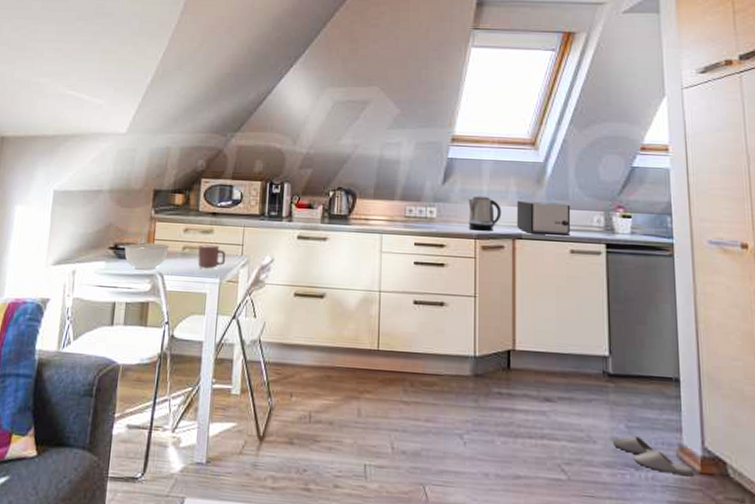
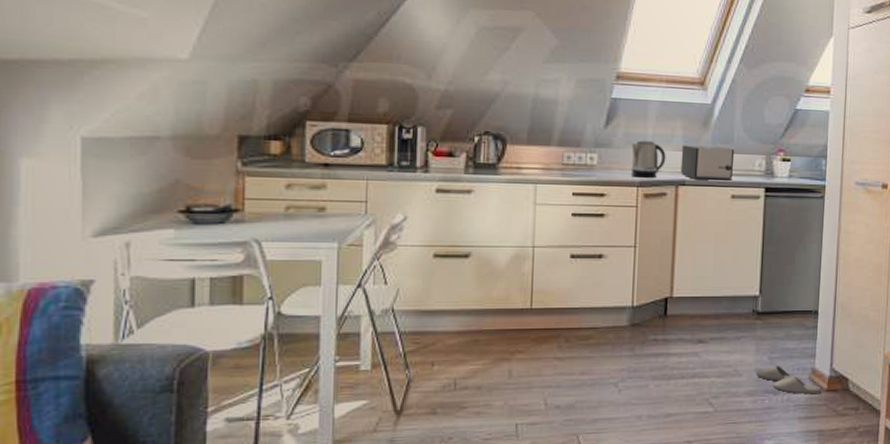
bowl: present [124,242,169,270] -> none [200,203,266,237]
mug: present [197,244,226,270] -> none [307,203,345,233]

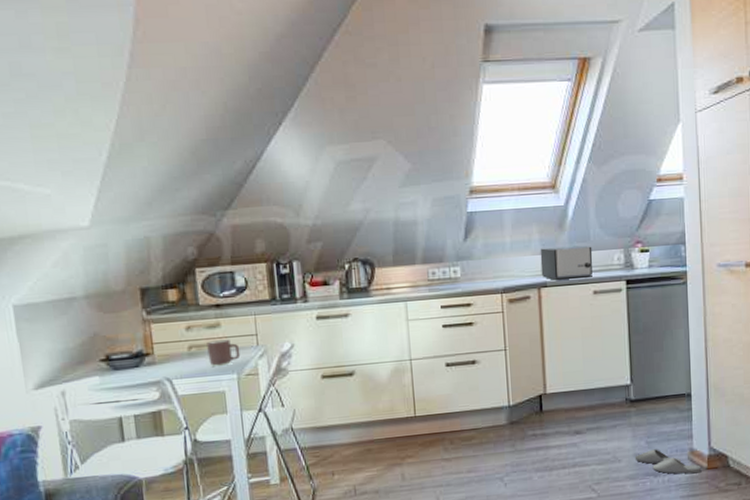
mug: none [307,203,345,233] -> present [207,339,241,367]
kettle: present [630,140,666,179] -> none [492,248,526,286]

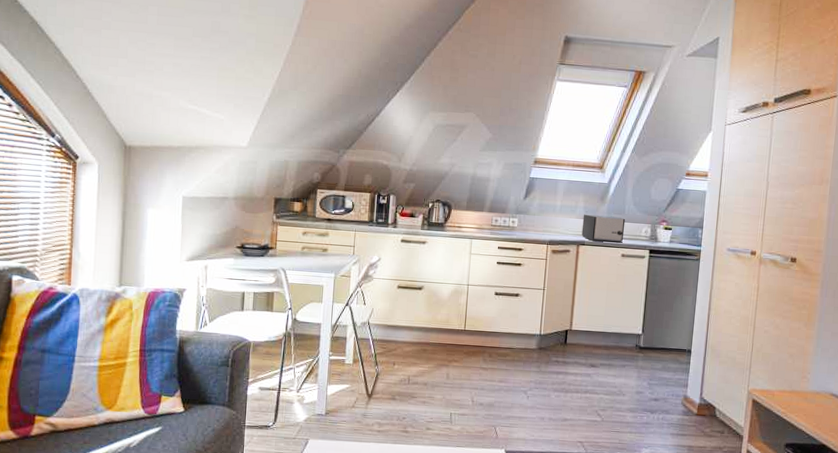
mug: present [207,339,241,367] -> none [315,245,340,266]
slippers: present [635,449,702,474] -> none [637,390,692,417]

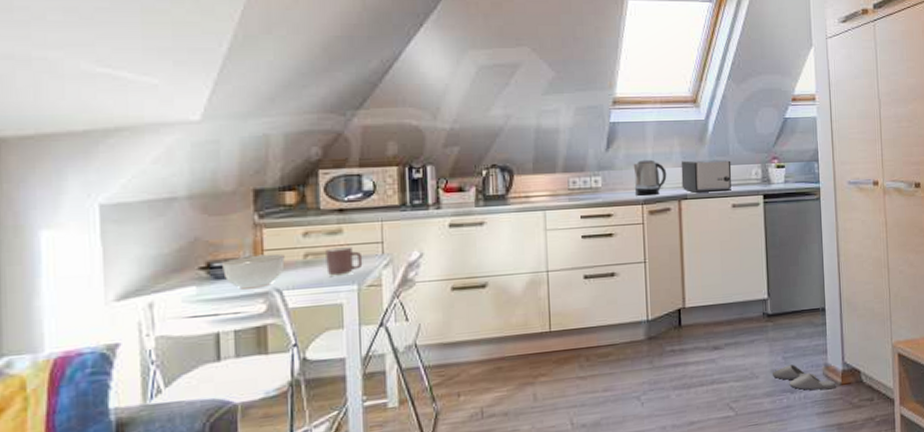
bowl: none [250,243,290,266] -> present [221,253,285,290]
mug: none [315,245,340,266] -> present [326,247,363,277]
kettle: none [542,209,571,239] -> present [633,159,667,197]
slippers: none [637,390,692,417] -> present [772,364,836,390]

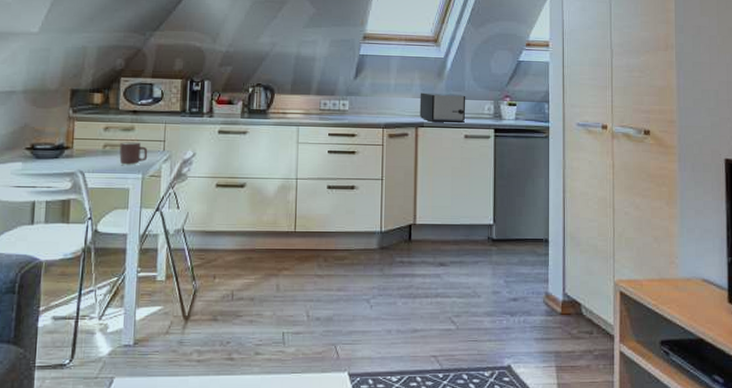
bowl: present [221,253,285,290] -> none [41,142,89,169]
kettle: present [633,159,667,197] -> none [377,89,407,122]
slippers: present [772,364,836,390] -> none [493,289,556,317]

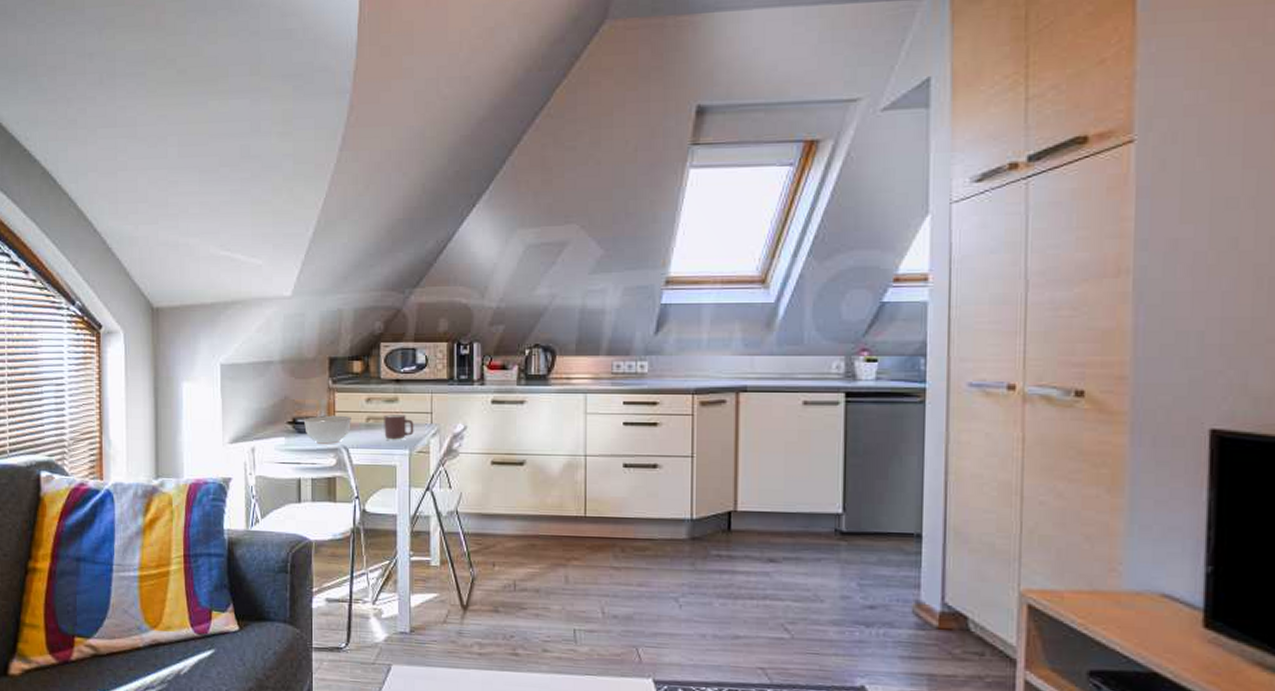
bowl: none [41,142,89,169] -> present [303,415,351,444]
toaster: present [419,92,466,124] -> none [741,348,806,387]

